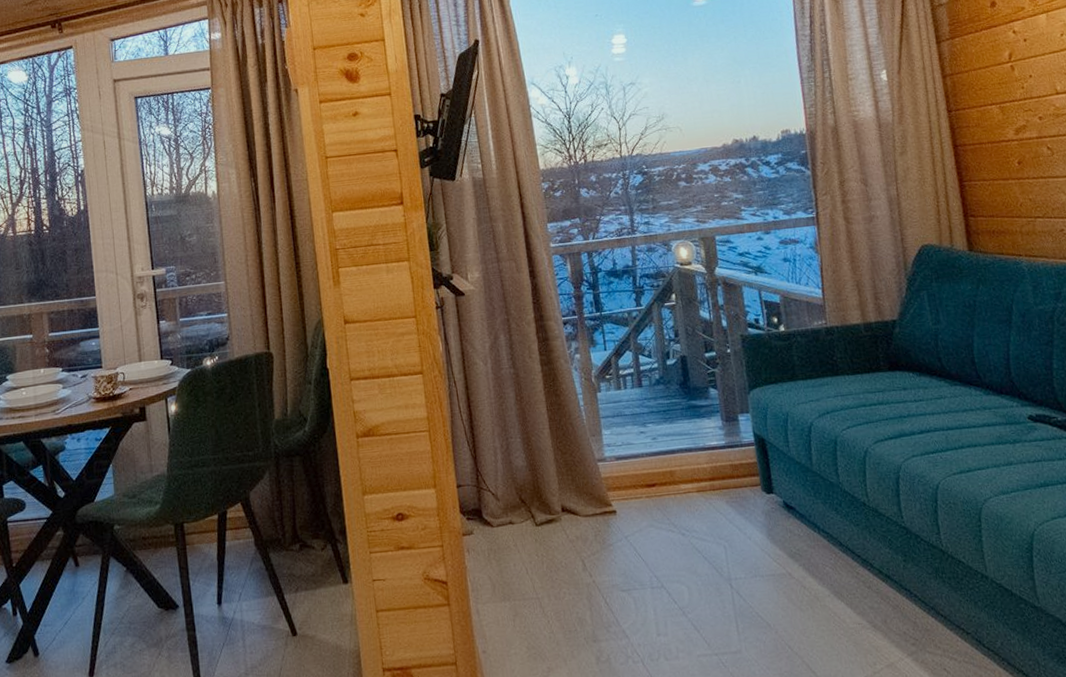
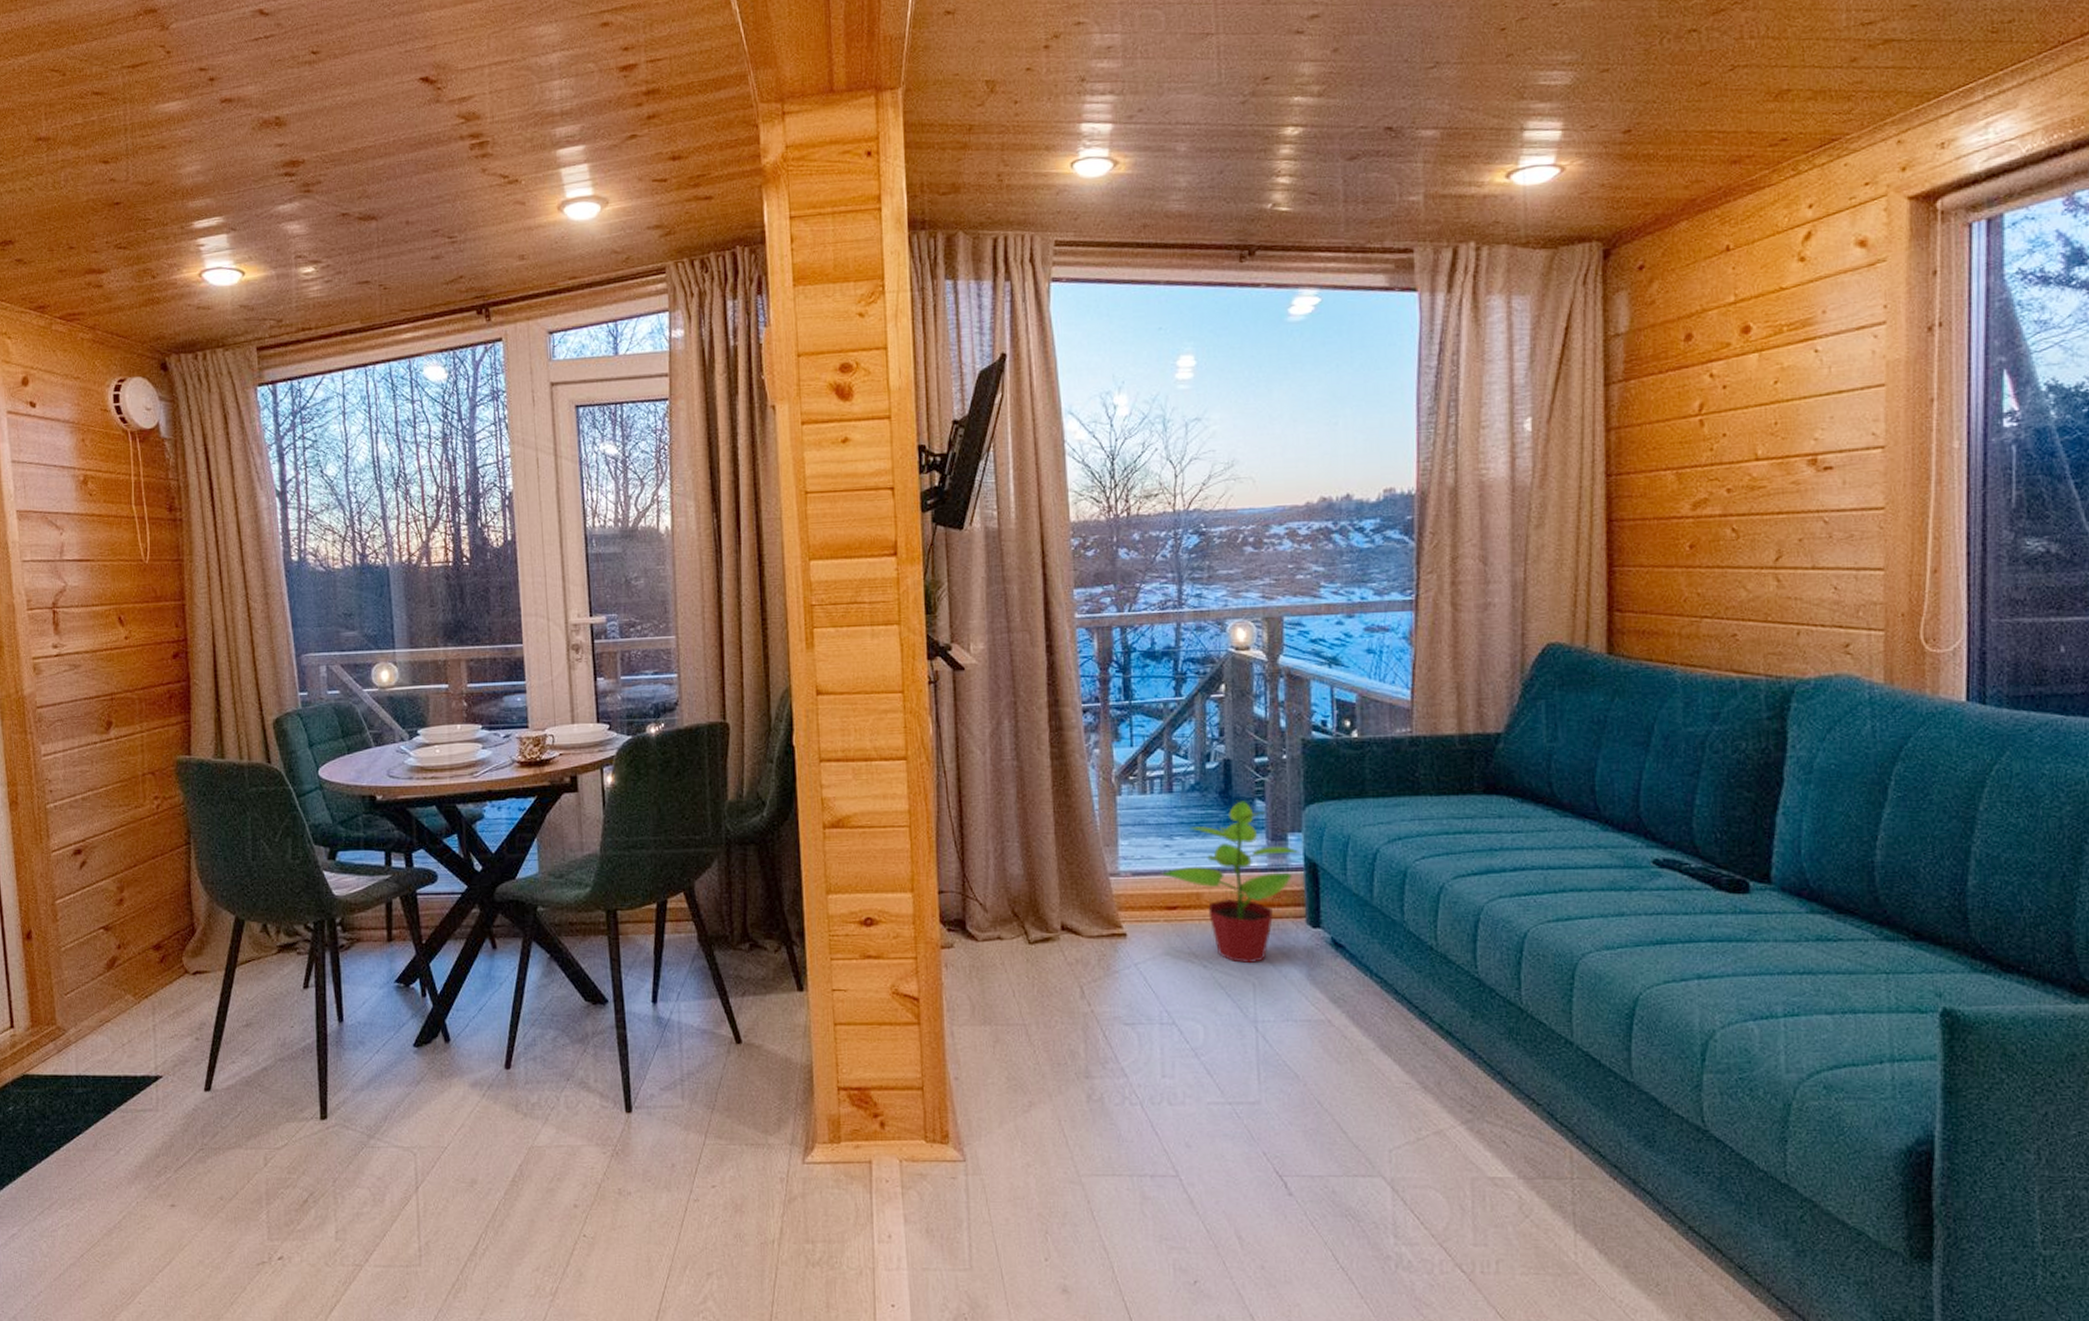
potted plant: none [640,389,750,529] -> present [1162,799,1300,963]

